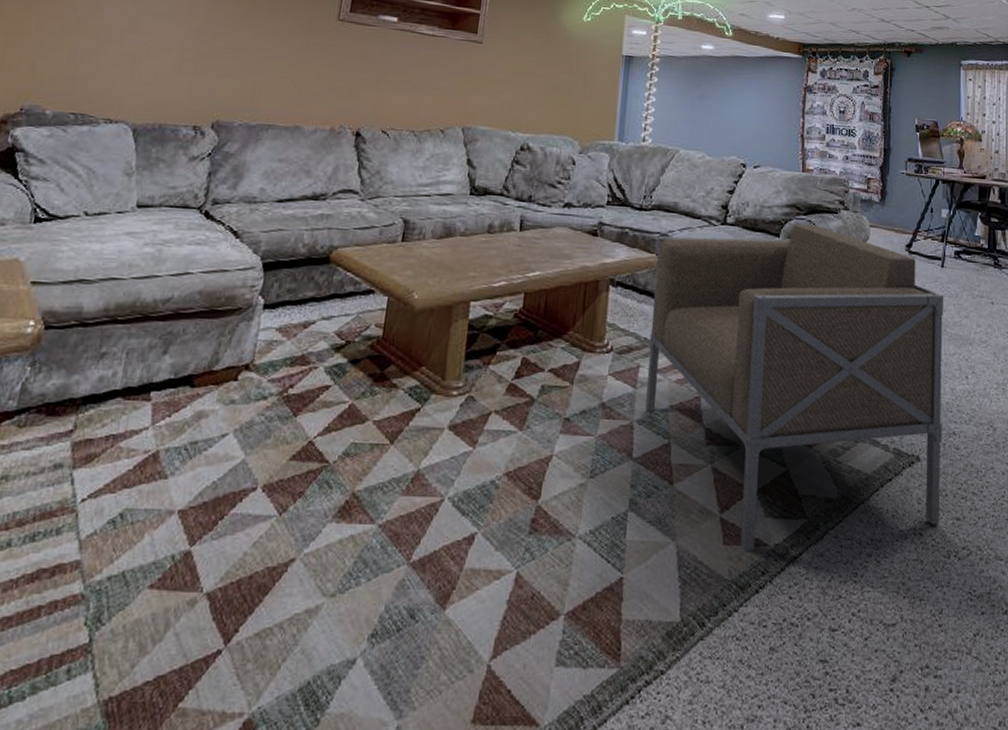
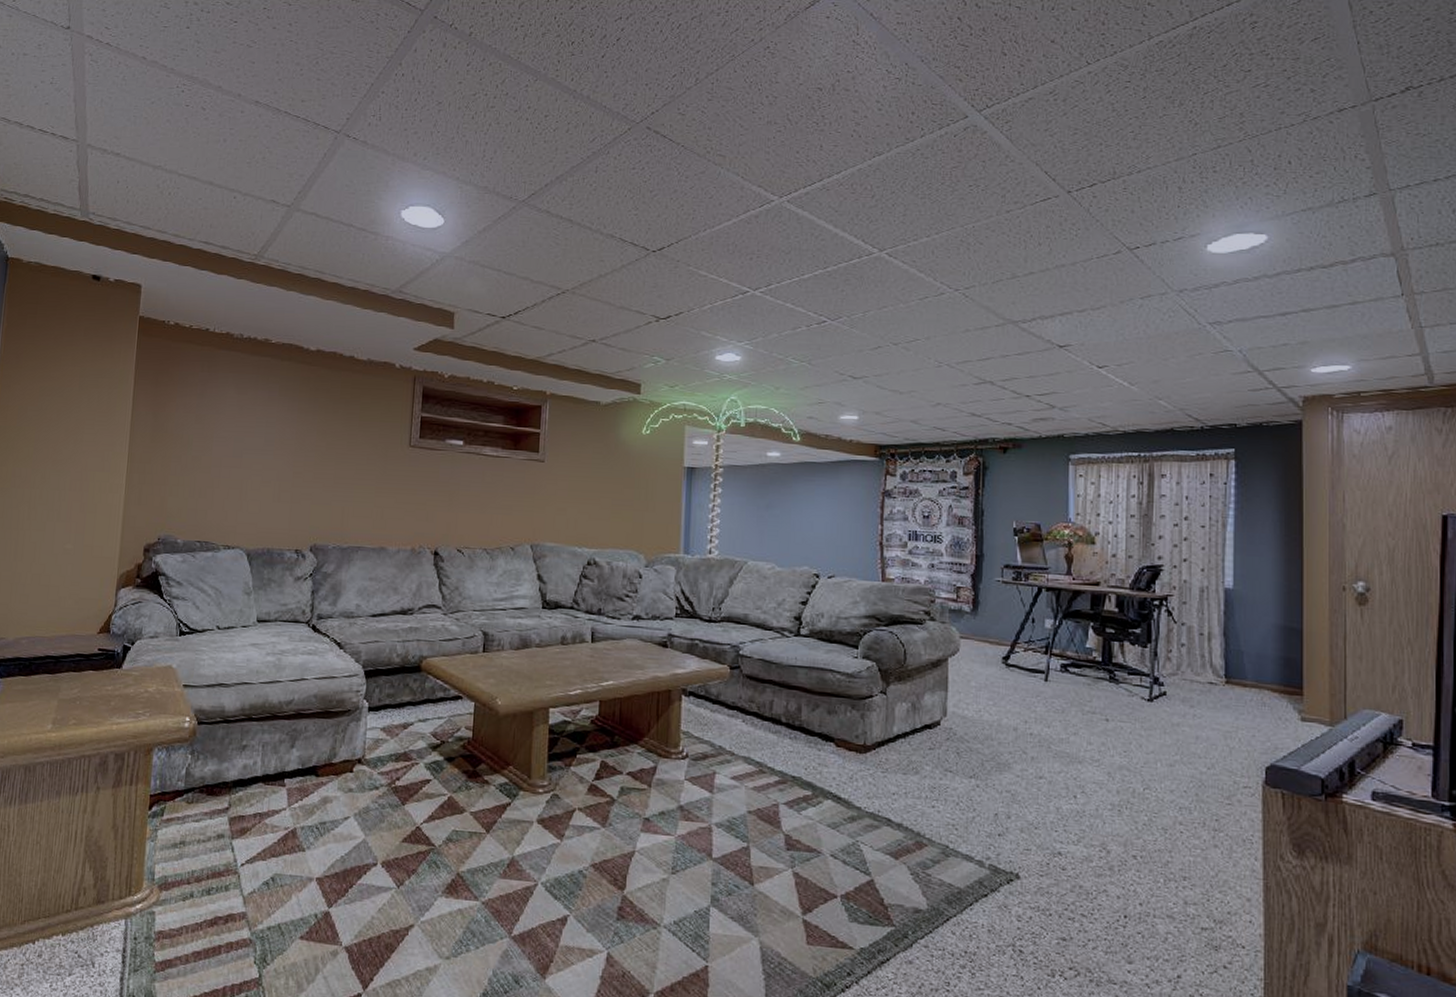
armchair: present [645,224,944,551] -> none [723,635,1048,953]

